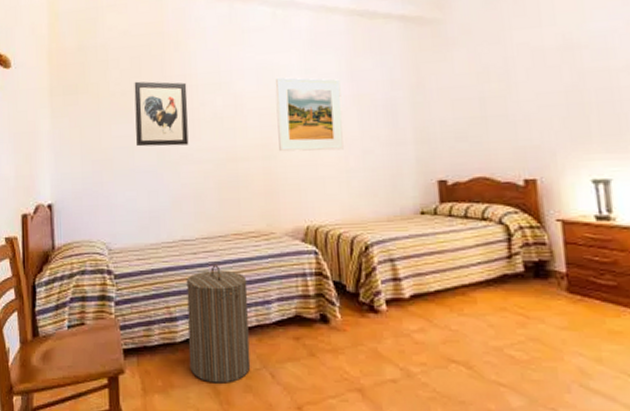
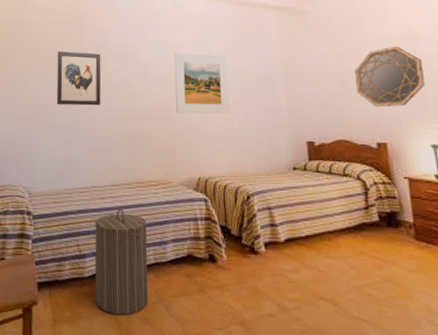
home mirror: none [498,59,587,137] -> present [354,45,425,108]

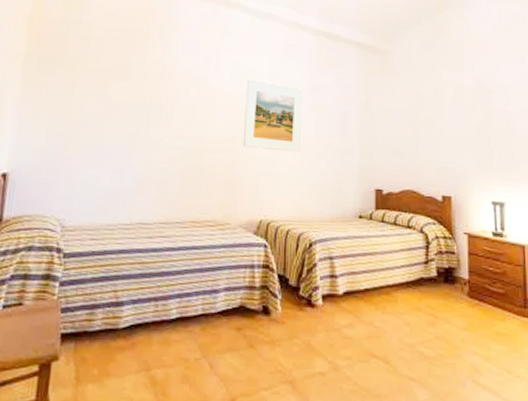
wall art: present [56,51,101,106] -> none [106,62,165,130]
laundry hamper: present [95,208,149,315] -> none [129,250,198,373]
home mirror: present [354,45,425,108] -> none [427,98,492,160]

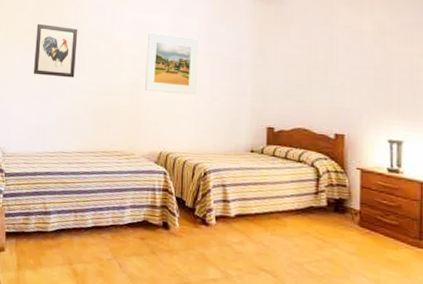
wall art: none [106,62,165,130] -> present [33,23,78,78]

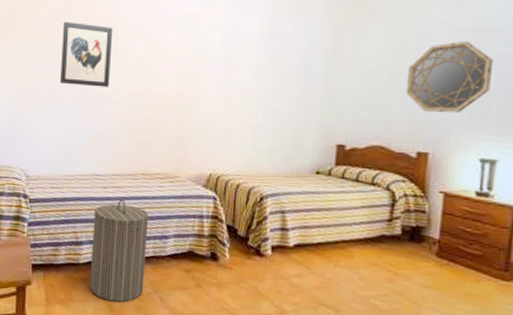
laundry hamper: none [56,174,109,268] -> present [89,199,149,303]
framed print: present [145,32,199,95] -> none [193,31,260,107]
home mirror: none [321,41,391,101] -> present [405,40,493,113]

